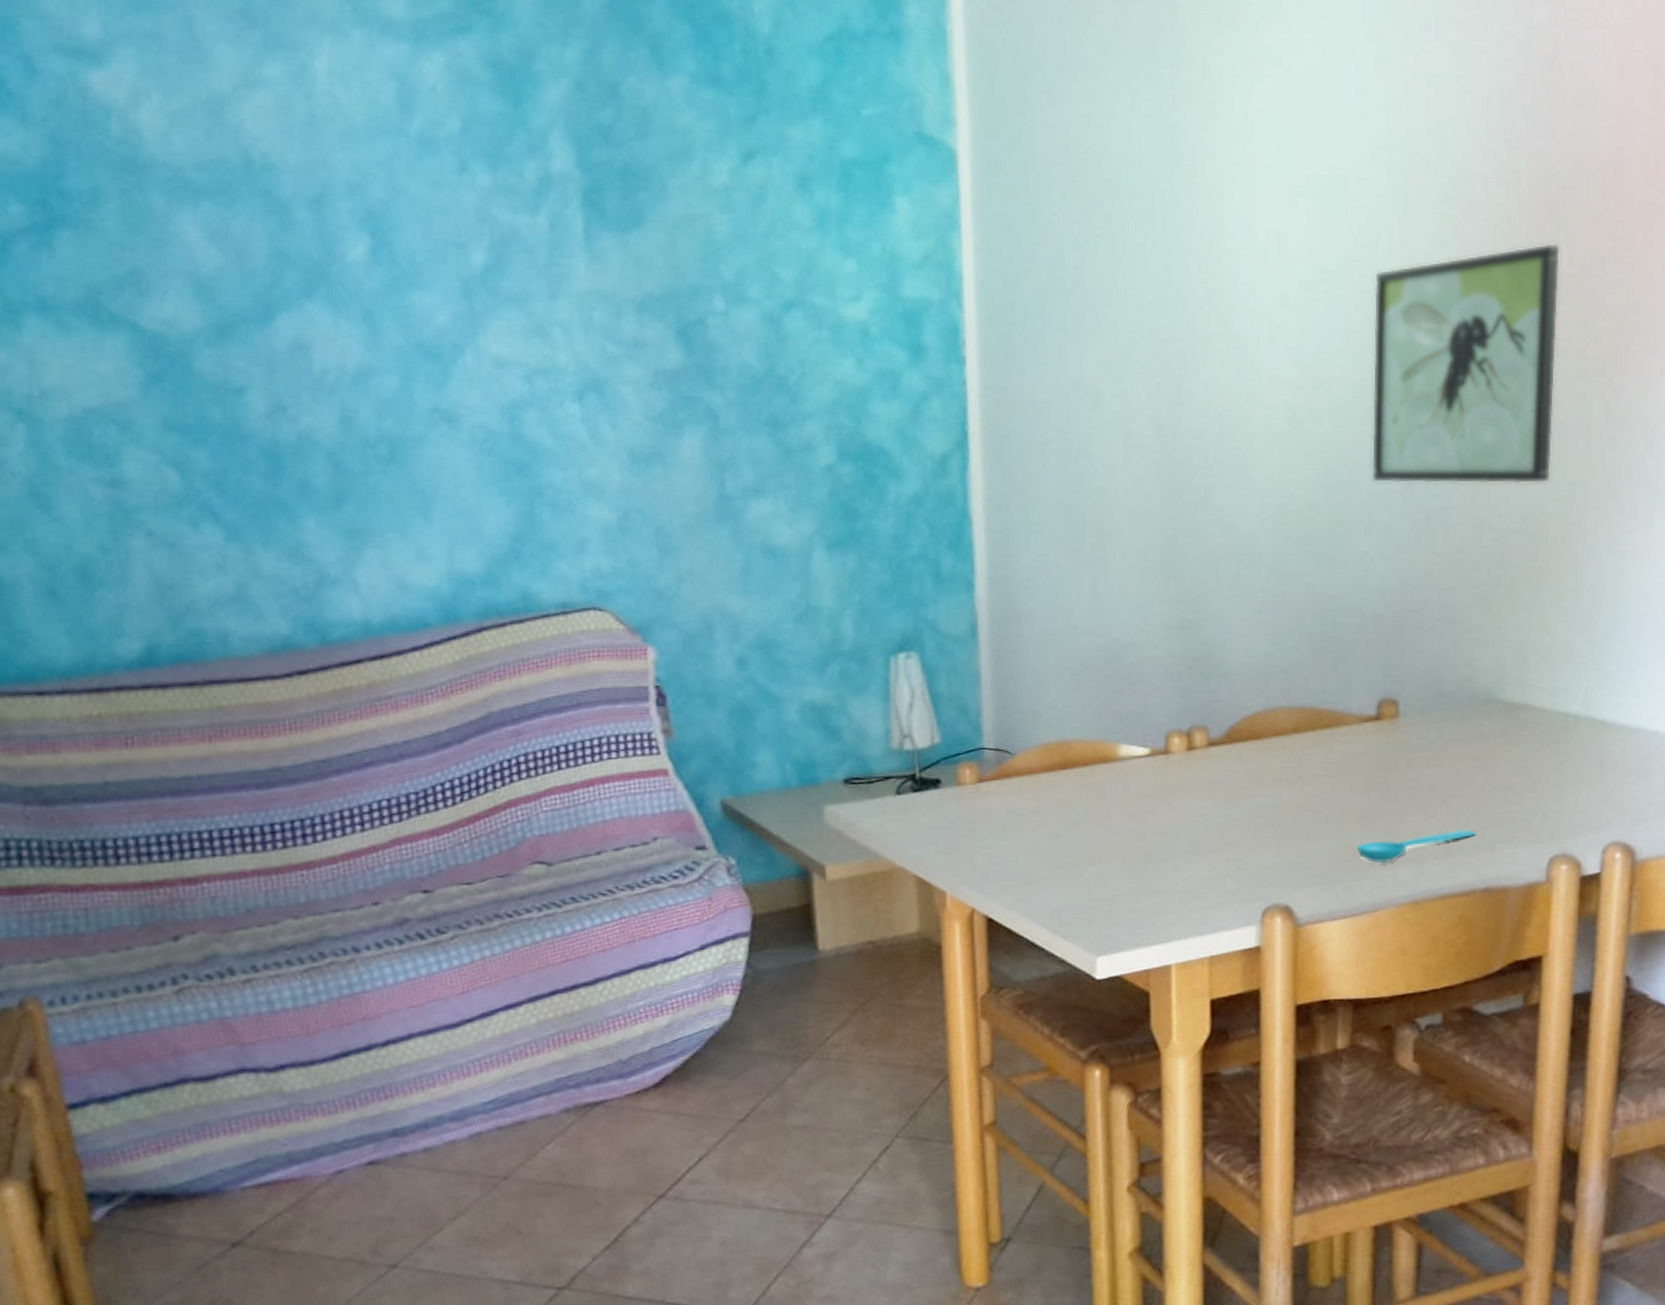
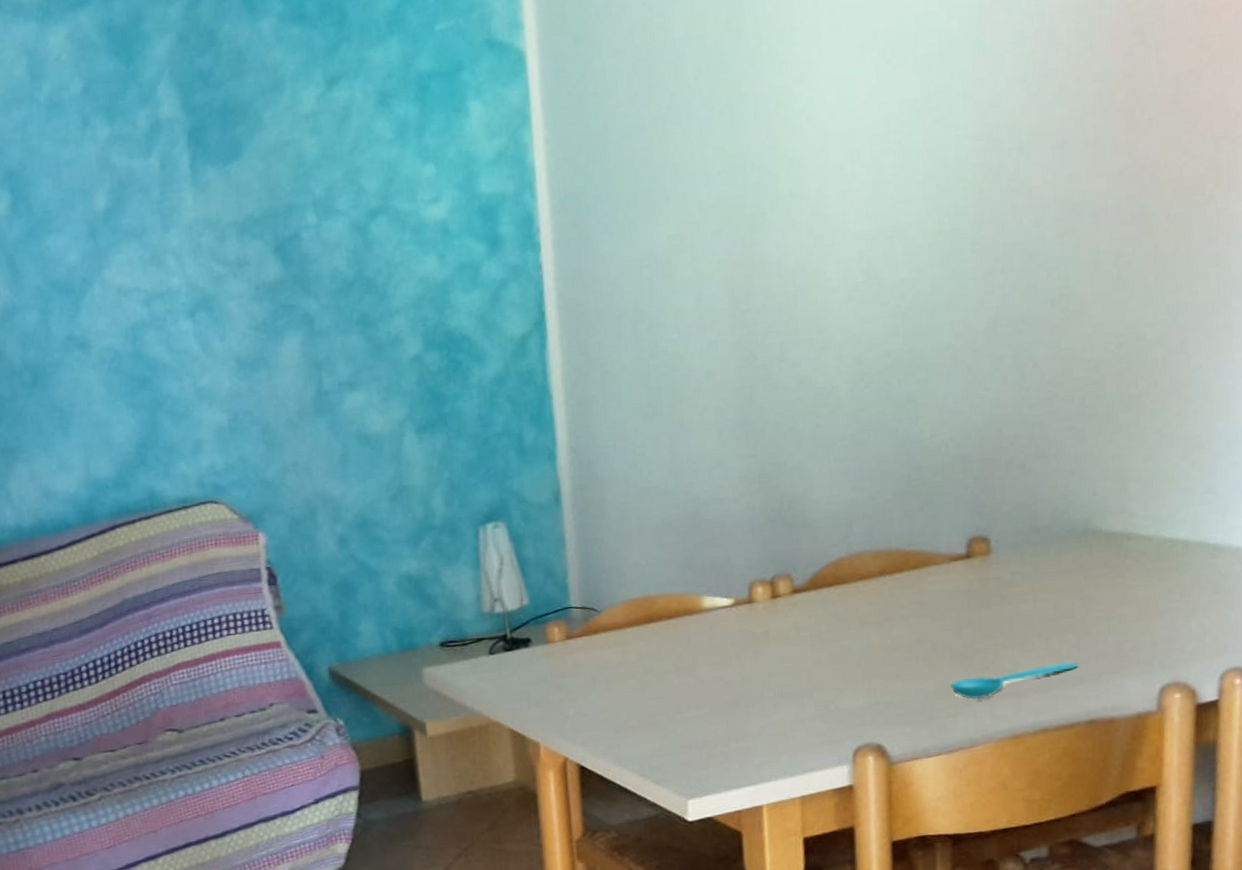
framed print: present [1371,242,1561,485] -> none [948,64,1152,325]

